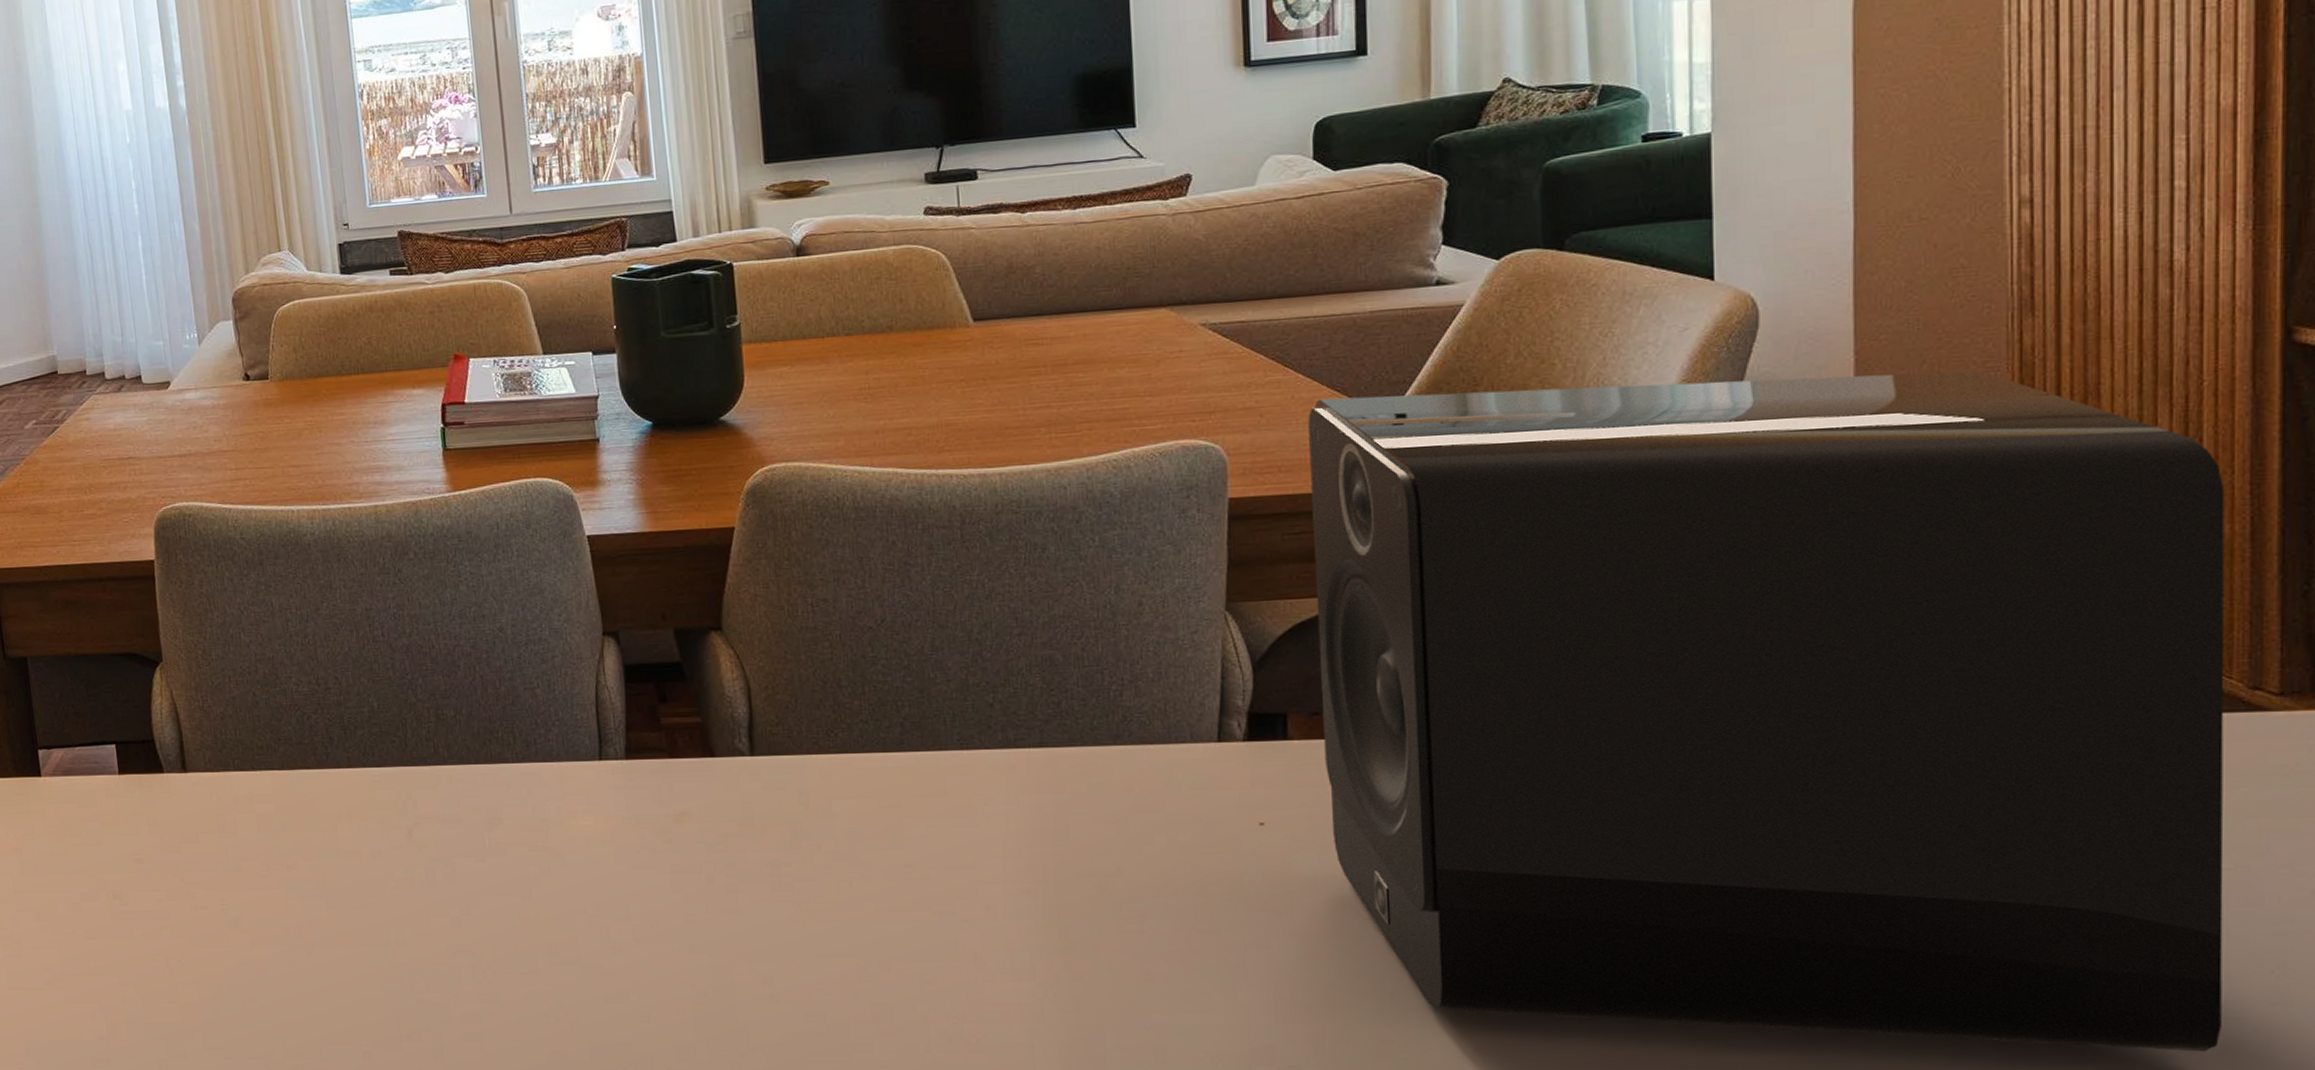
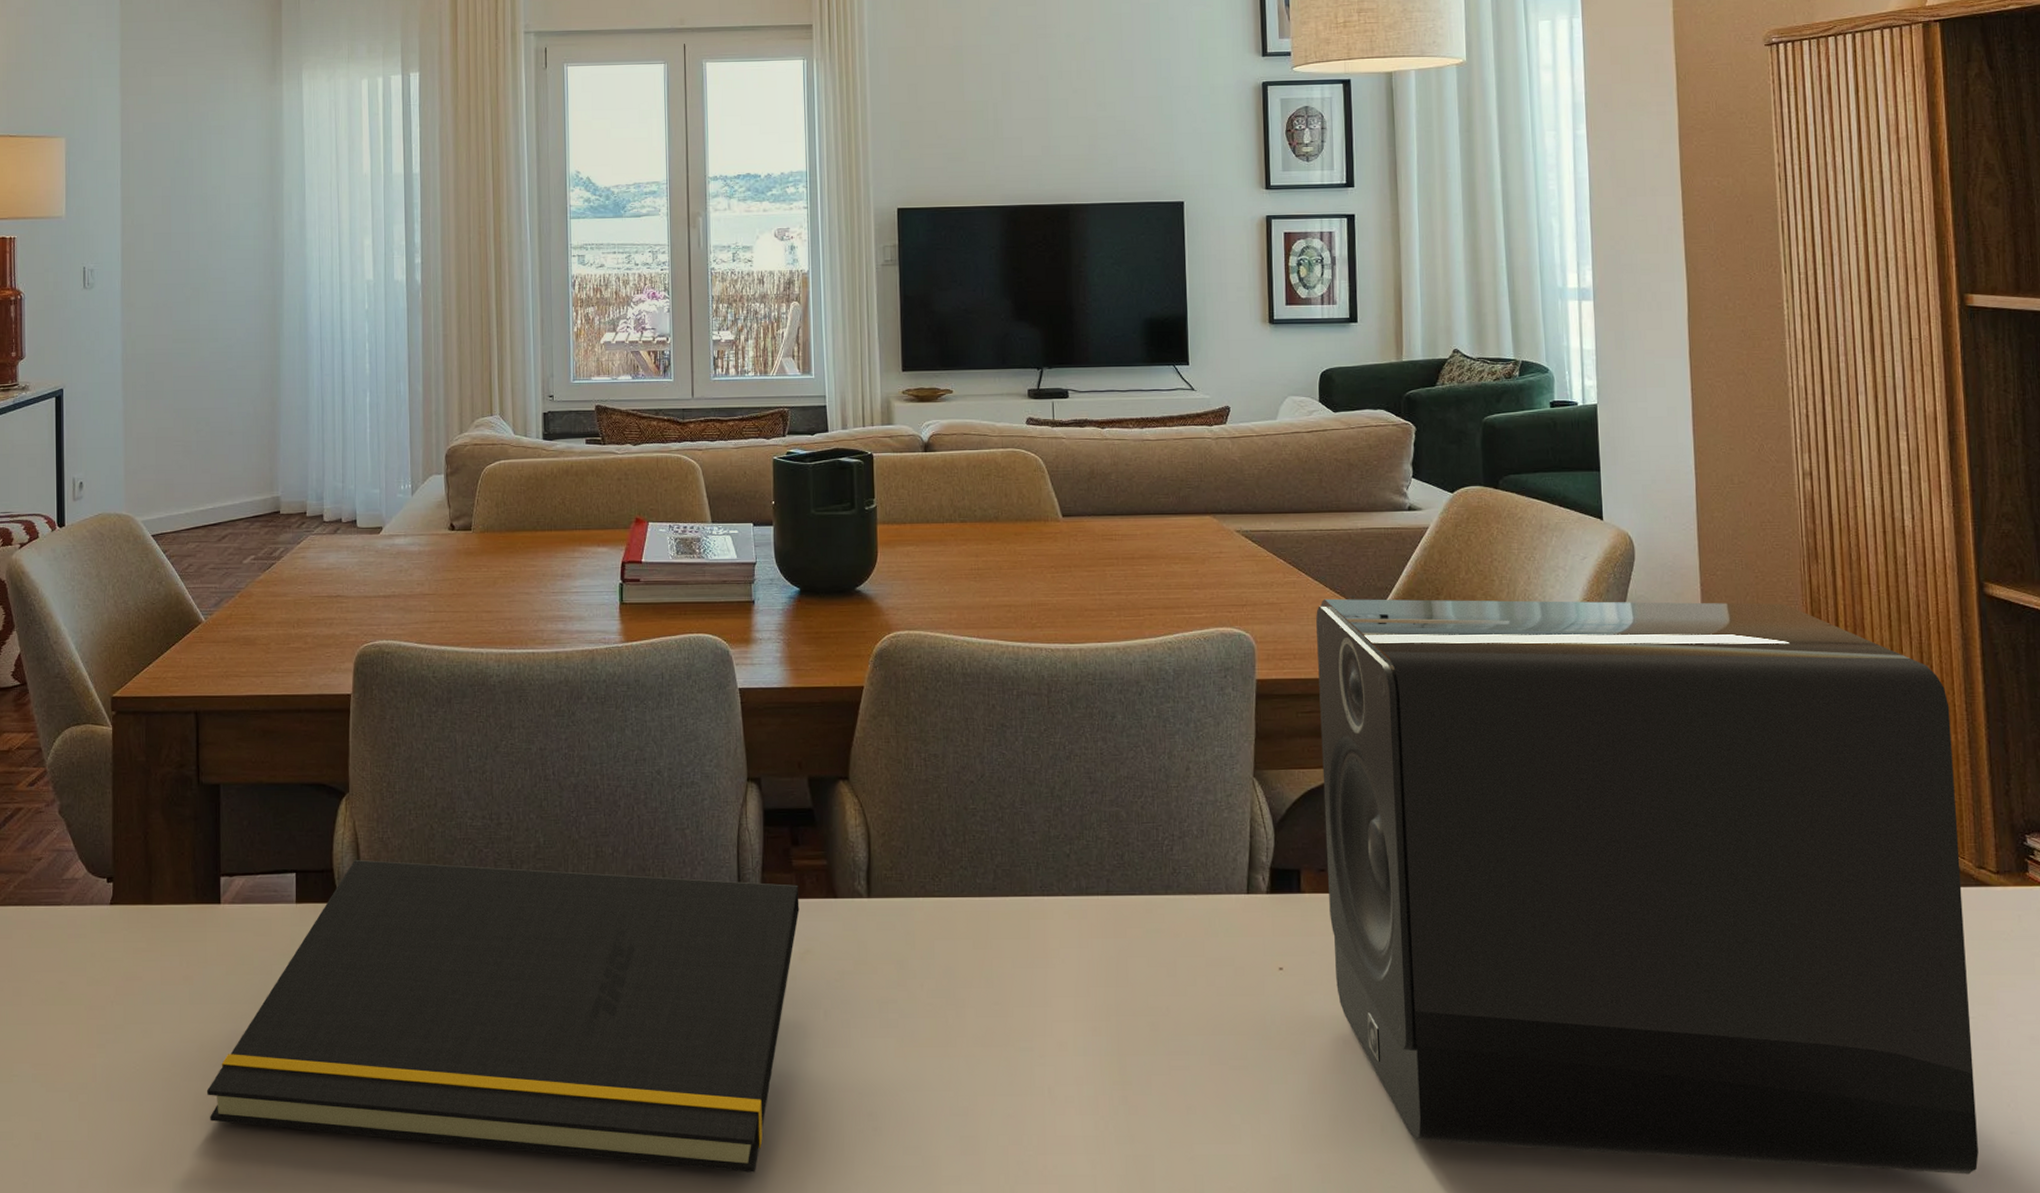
notepad: none [48,729,672,1039] -> present [206,859,800,1173]

